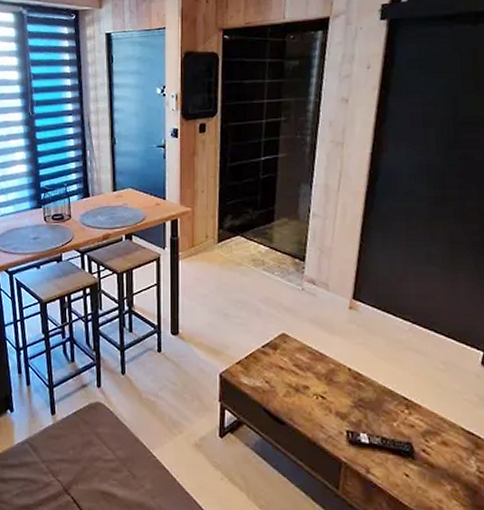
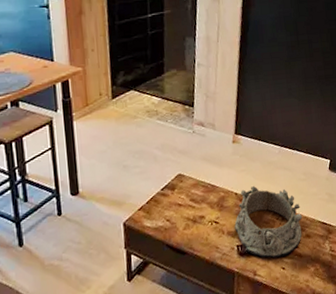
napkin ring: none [345,363,438,460] -> present [234,185,303,258]

